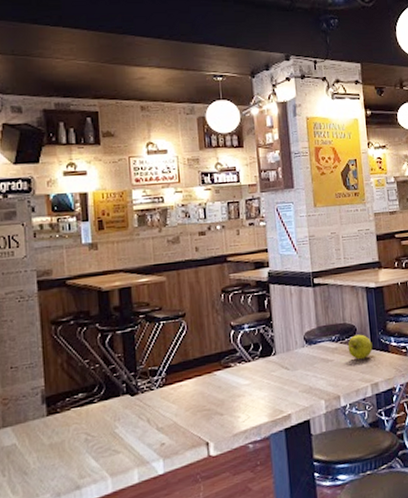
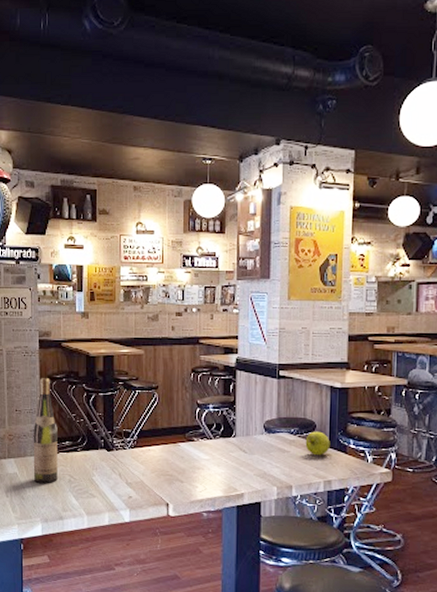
wine bottle: none [35,323,71,451] -> present [33,378,58,483]

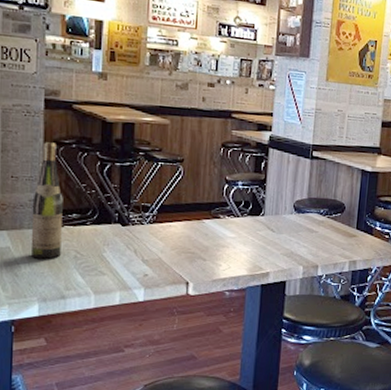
apple: present [305,431,330,456] -> none [333,212,358,237]

